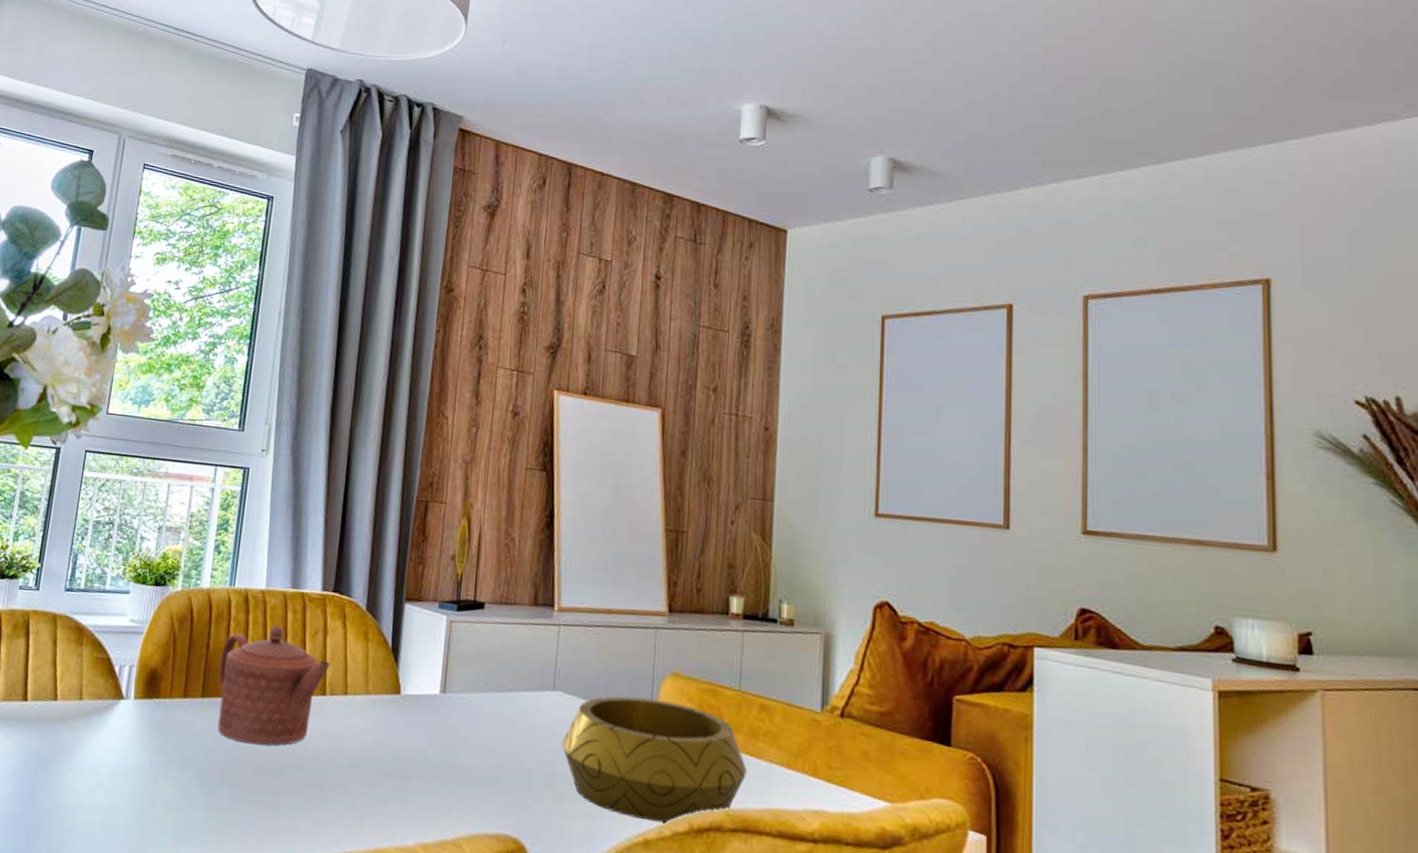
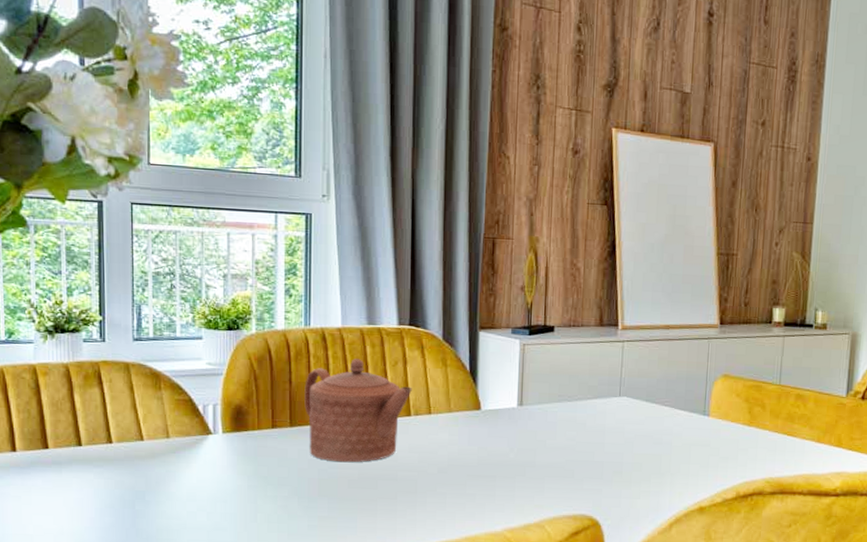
decorative bowl: present [561,696,748,824] -> none [628,397,785,493]

